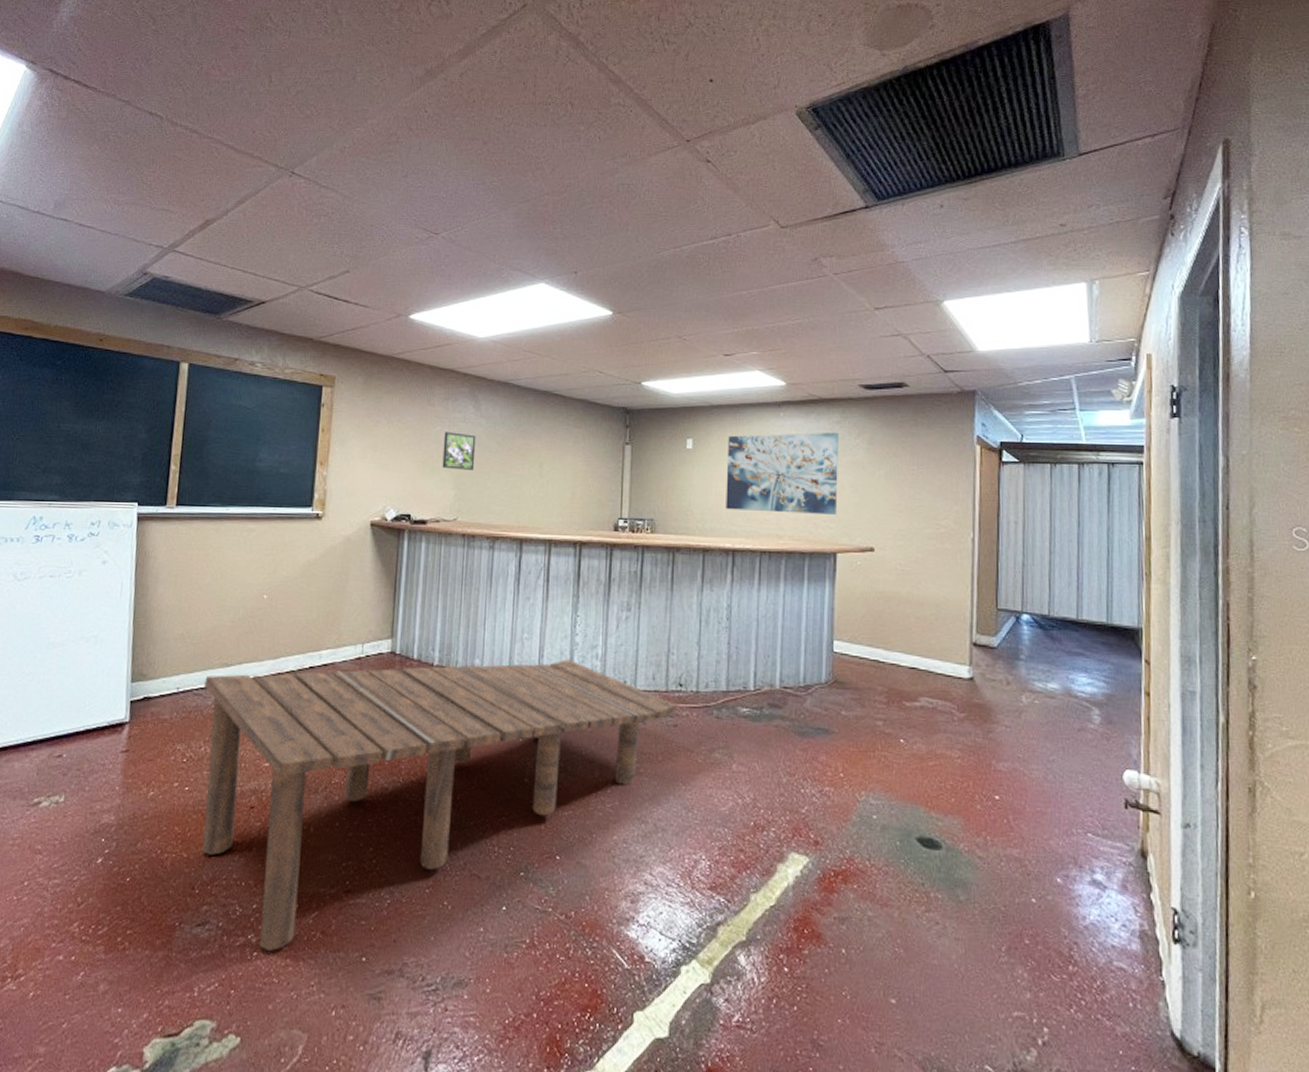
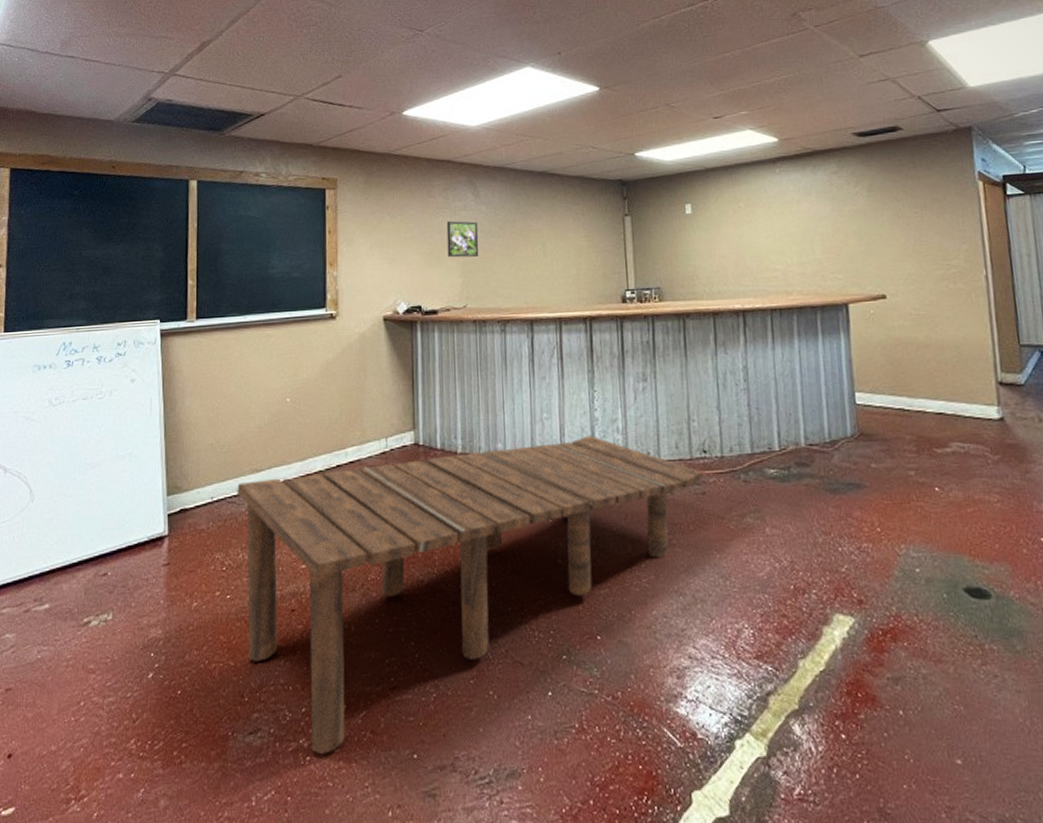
wall art: present [726,432,840,514] -> none [726,182,844,271]

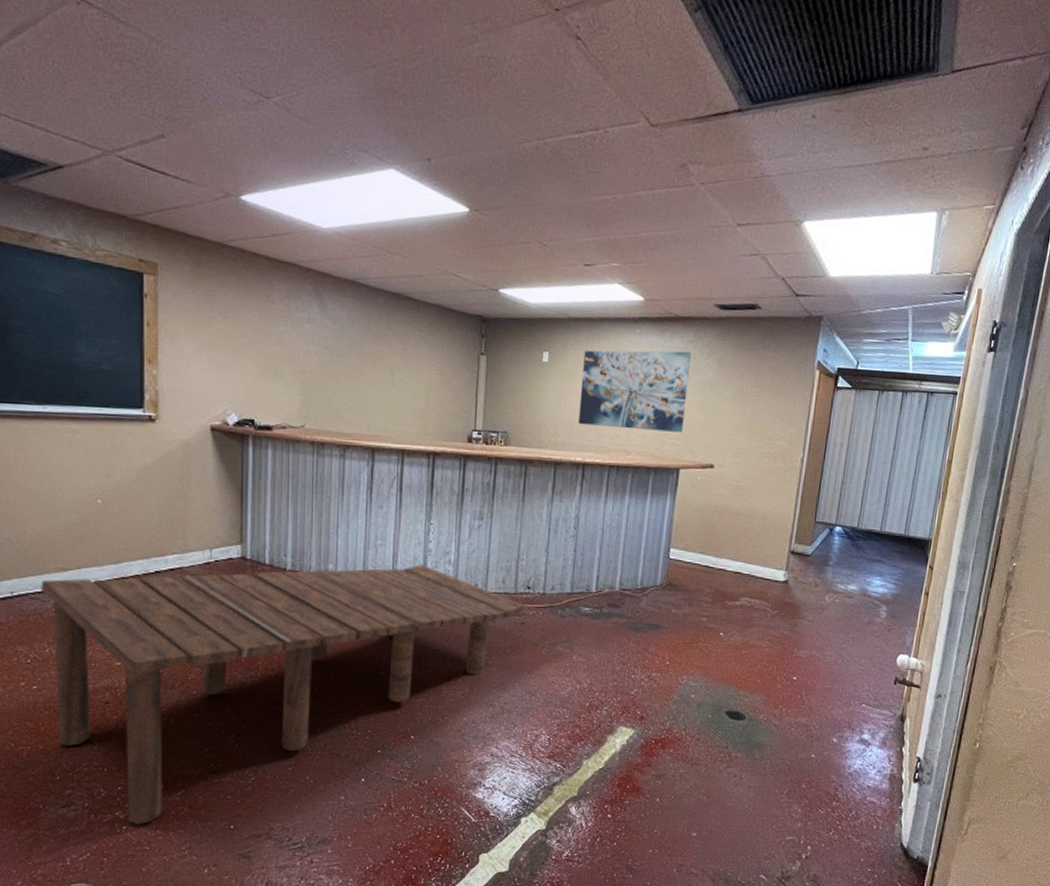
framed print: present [446,221,479,258] -> none [286,333,323,375]
wall art: none [726,182,844,271] -> present [578,350,692,432]

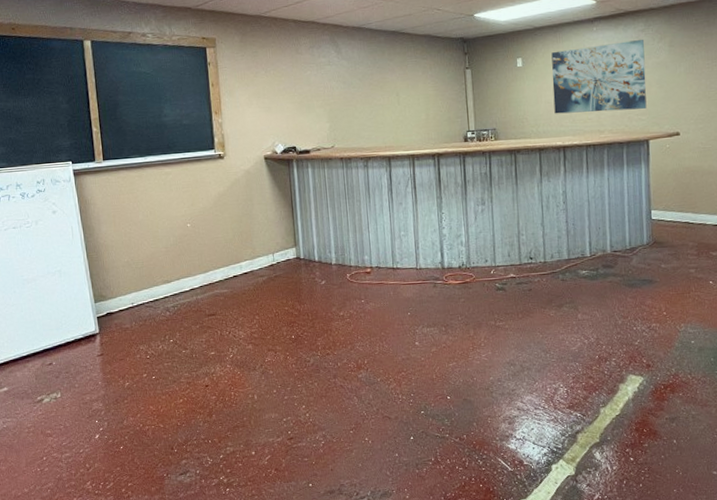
dining table: present [41,564,524,824] -> none [152,248,530,486]

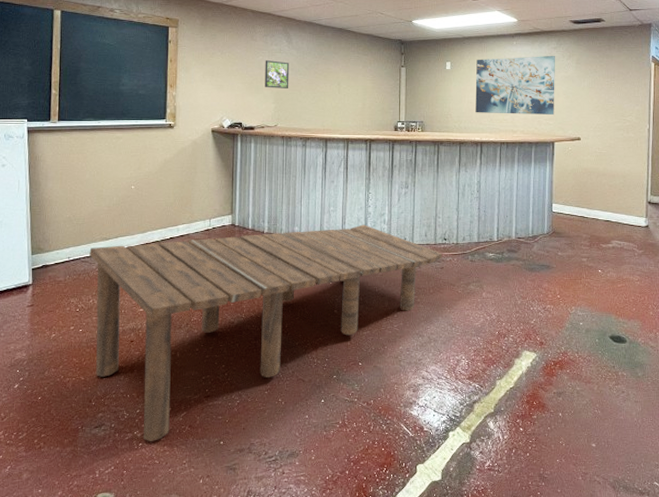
dining table: none [152,248,530,486] -> present [89,224,443,441]
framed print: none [313,74,343,106] -> present [264,60,290,88]

